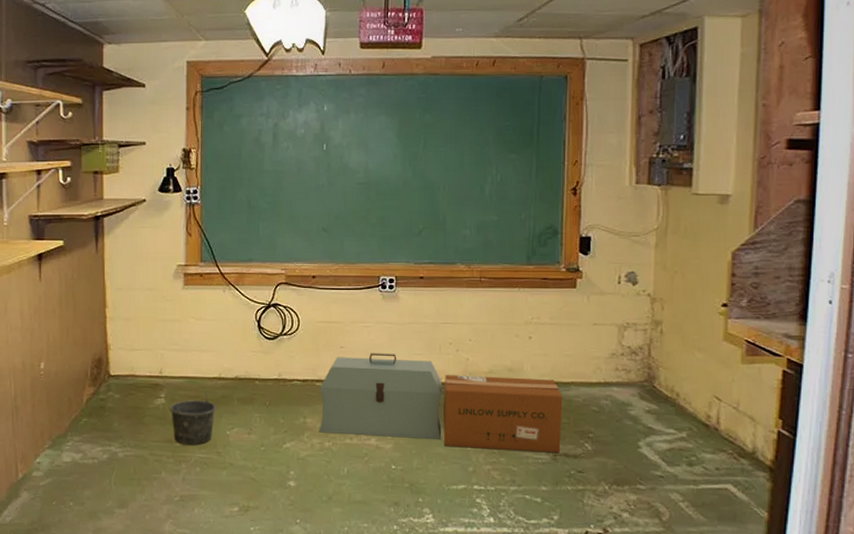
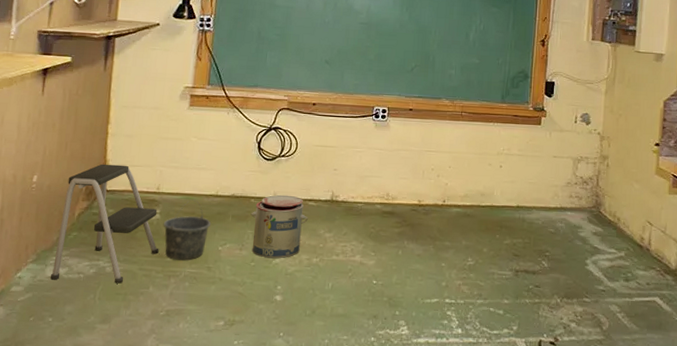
step stool: none [67,348,168,469] -> present [50,164,159,284]
paint can: none [256,375,317,443] -> present [250,194,308,259]
toolbox: present [319,353,442,439] -> none [308,176,424,256]
box: present [443,375,563,454] -> none [421,197,526,270]

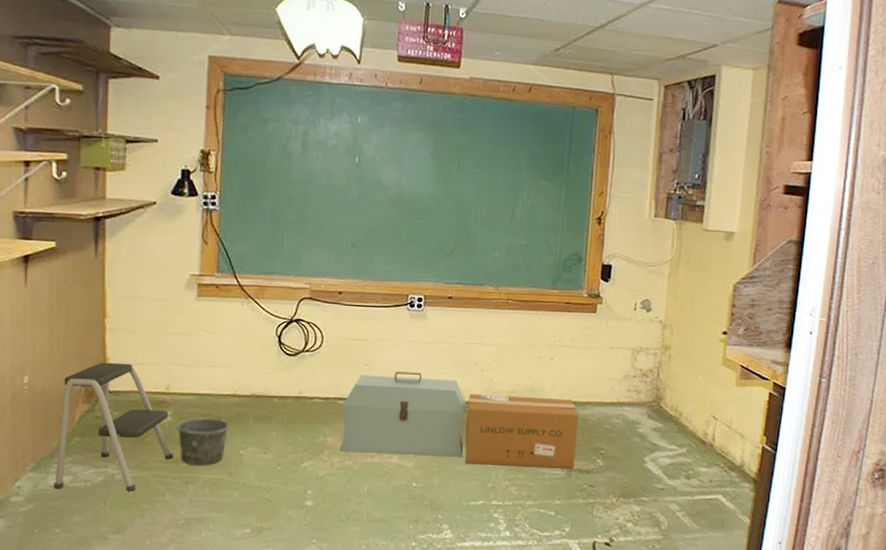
paint can: present [250,194,308,259] -> none [274,393,338,462]
toolbox: none [308,176,424,256] -> present [339,371,466,457]
box: none [421,197,526,270] -> present [464,394,579,469]

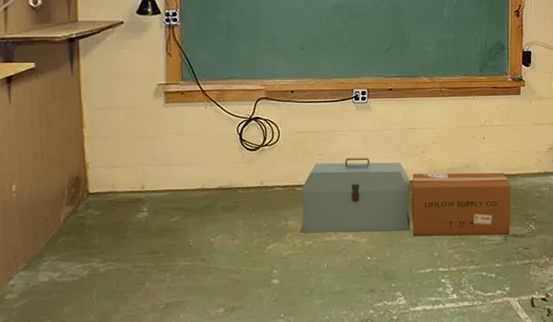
step stool: present [54,362,173,492] -> none [44,167,151,285]
bucket: present [176,400,230,466] -> none [152,195,201,255]

